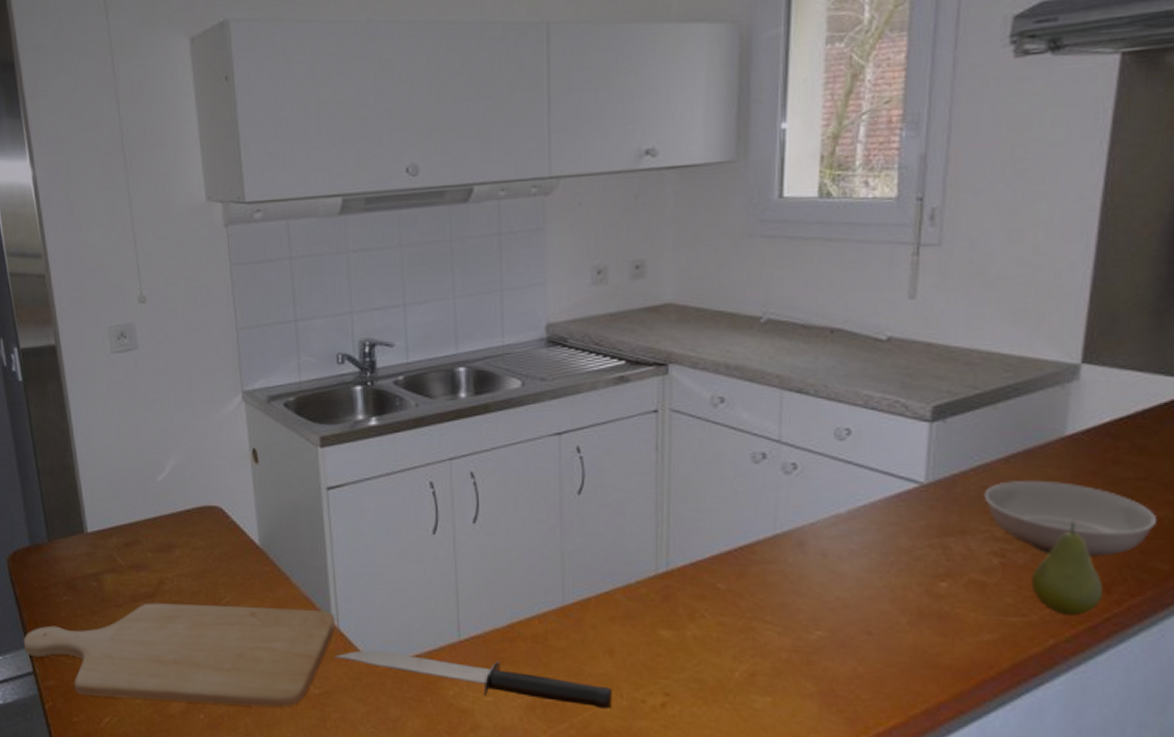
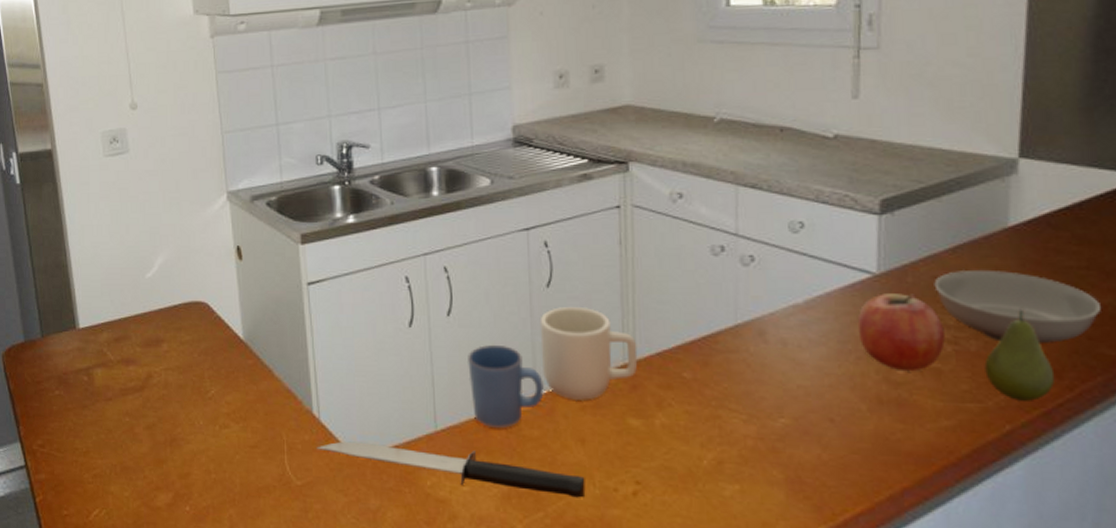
chopping board: present [23,603,336,707] -> none [16,396,317,499]
mug: none [494,552,572,639] -> present [468,344,544,429]
mug: none [569,514,671,611] -> present [539,306,638,400]
fruit: none [901,504,992,583] -> present [857,293,945,371]

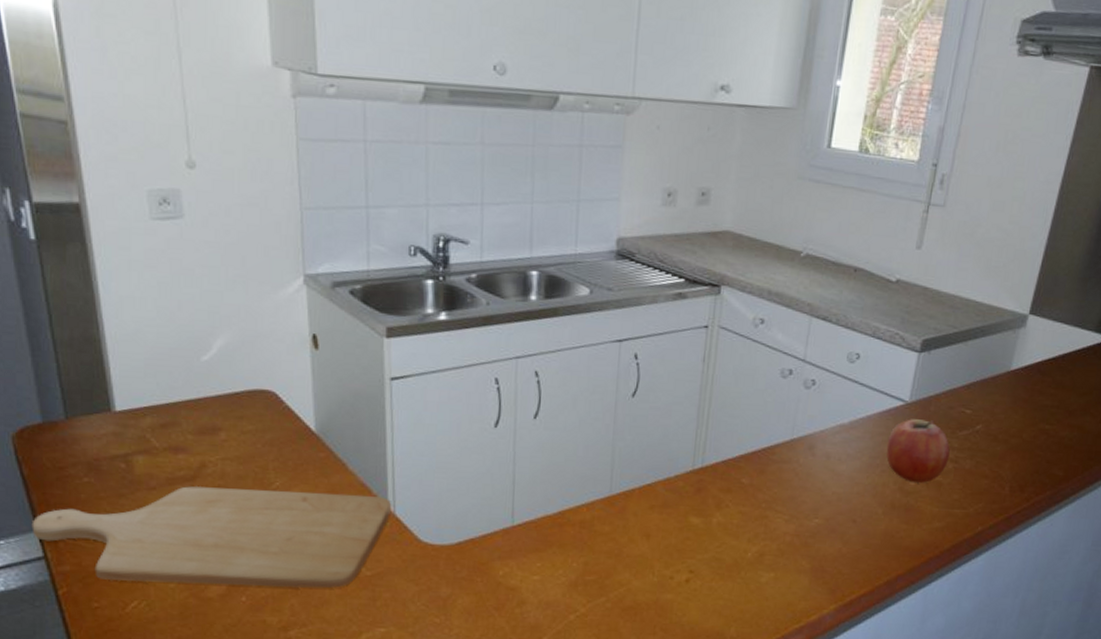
chopping board: none [16,396,317,499] -> present [31,486,392,589]
kitchen knife: present [316,441,586,498] -> none [389,534,646,585]
mug: present [468,344,544,429] -> none [549,447,619,525]
mug: present [539,306,638,400] -> none [619,415,707,501]
bowl: present [934,271,1102,345] -> none [949,403,1061,465]
fruit: present [984,308,1055,401] -> none [972,436,1020,509]

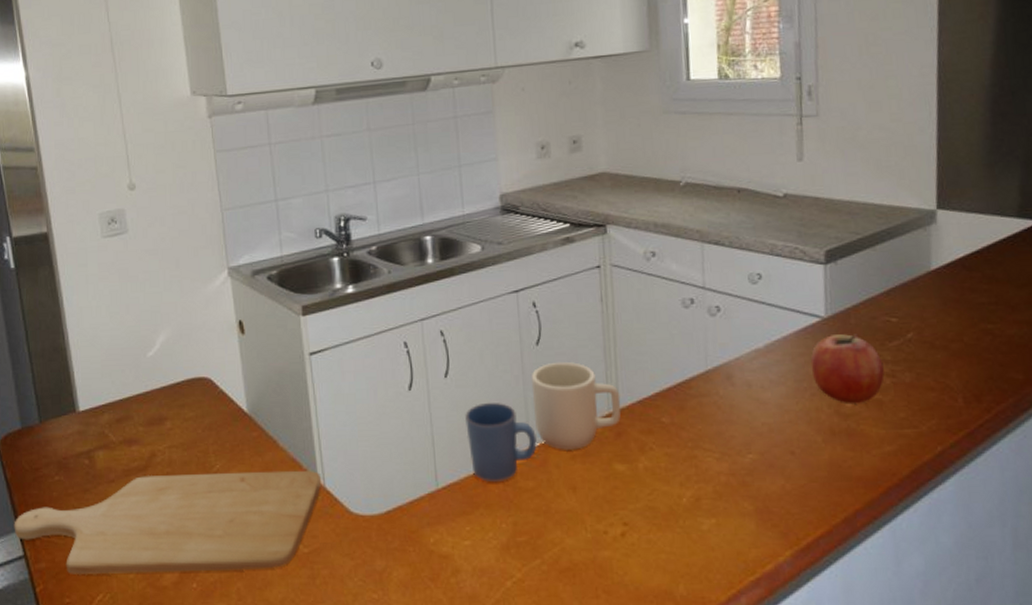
mug: none [549,447,619,525] -> present [465,402,537,483]
mug: none [619,415,707,501] -> present [531,361,622,450]

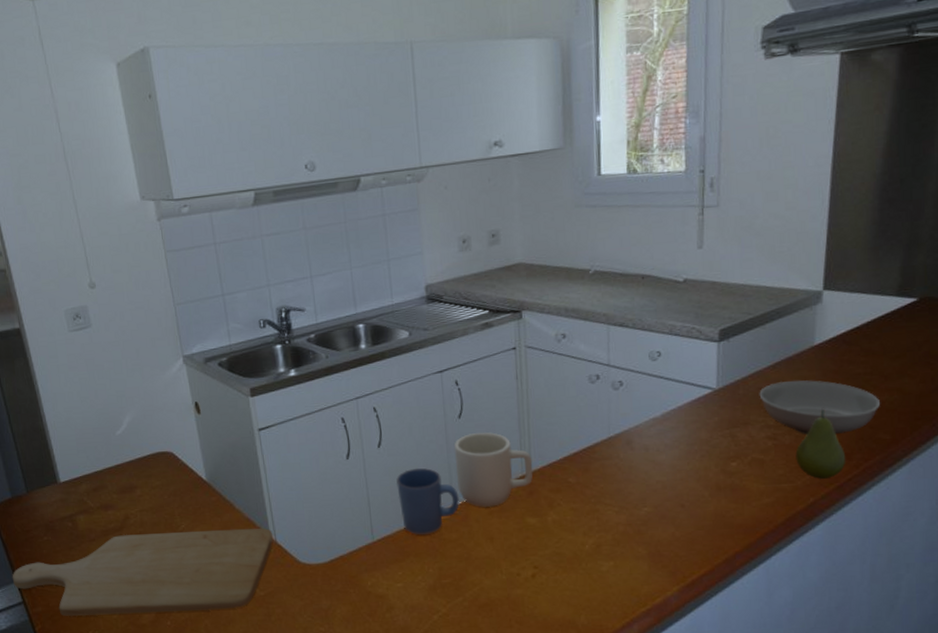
fruit: present [810,334,885,403] -> none [701,403,767,463]
bowl: none [872,309,1010,373] -> present [759,380,881,435]
fruit: none [917,342,976,424] -> present [795,408,846,479]

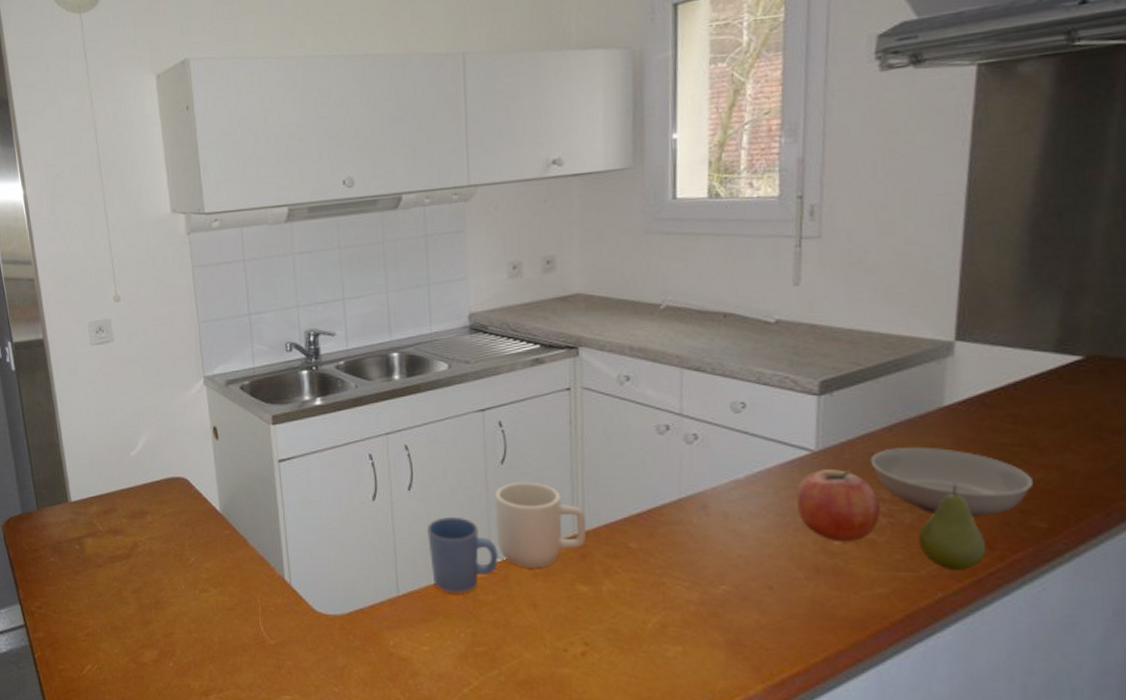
chopping board: present [12,528,274,616] -> none [16,563,288,656]
fruit: none [701,403,767,463] -> present [796,469,880,541]

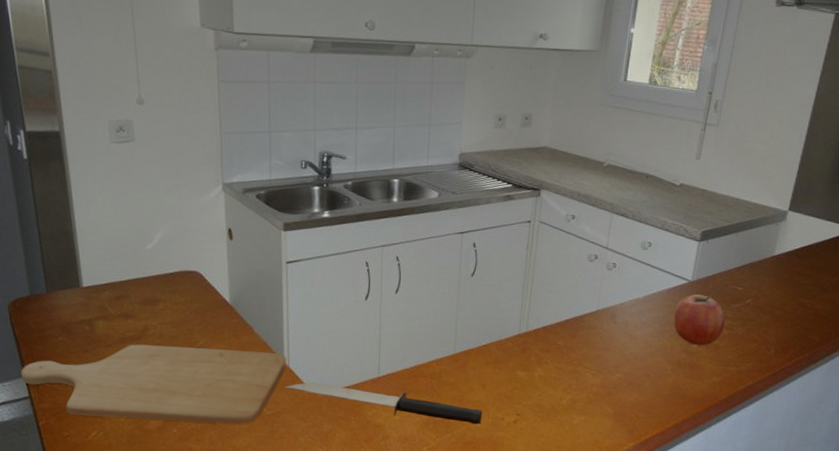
chopping board: none [16,563,288,656] -> present [21,344,287,424]
kitchen knife: none [288,604,537,658] -> present [285,382,483,425]
mug: present [427,516,498,594] -> none [407,316,461,377]
mug: present [494,481,587,568] -> none [461,291,530,358]
bowl: present [870,448,1034,517] -> none [724,282,817,332]
fruit: present [918,483,987,570] -> none [744,308,783,367]

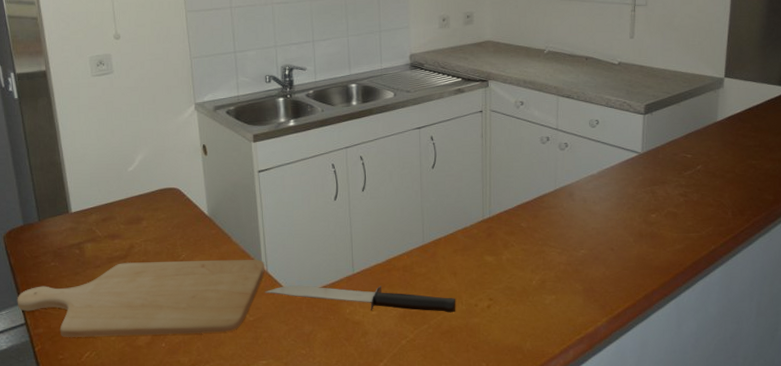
fruit: present [673,294,725,345] -> none [629,165,679,215]

